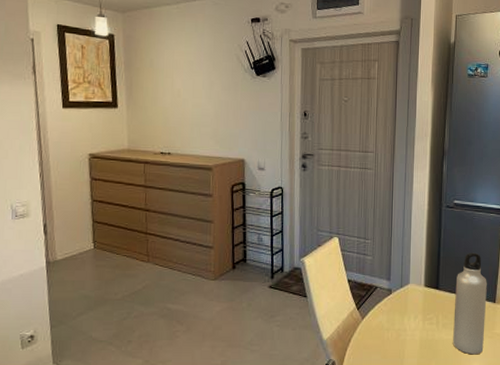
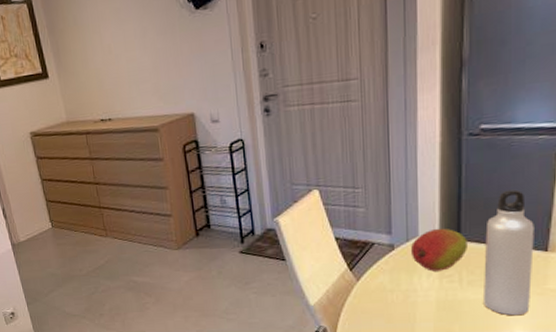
fruit: none [403,278,443,314] -> present [410,228,467,271]

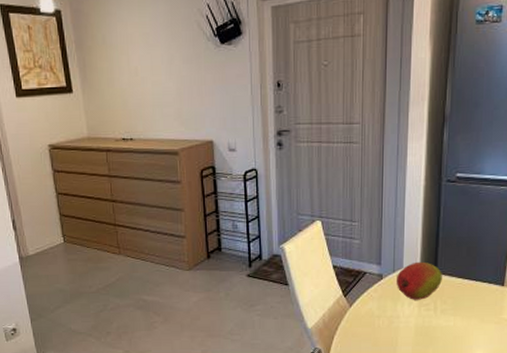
water bottle: present [484,189,534,316] -> none [453,231,495,342]

